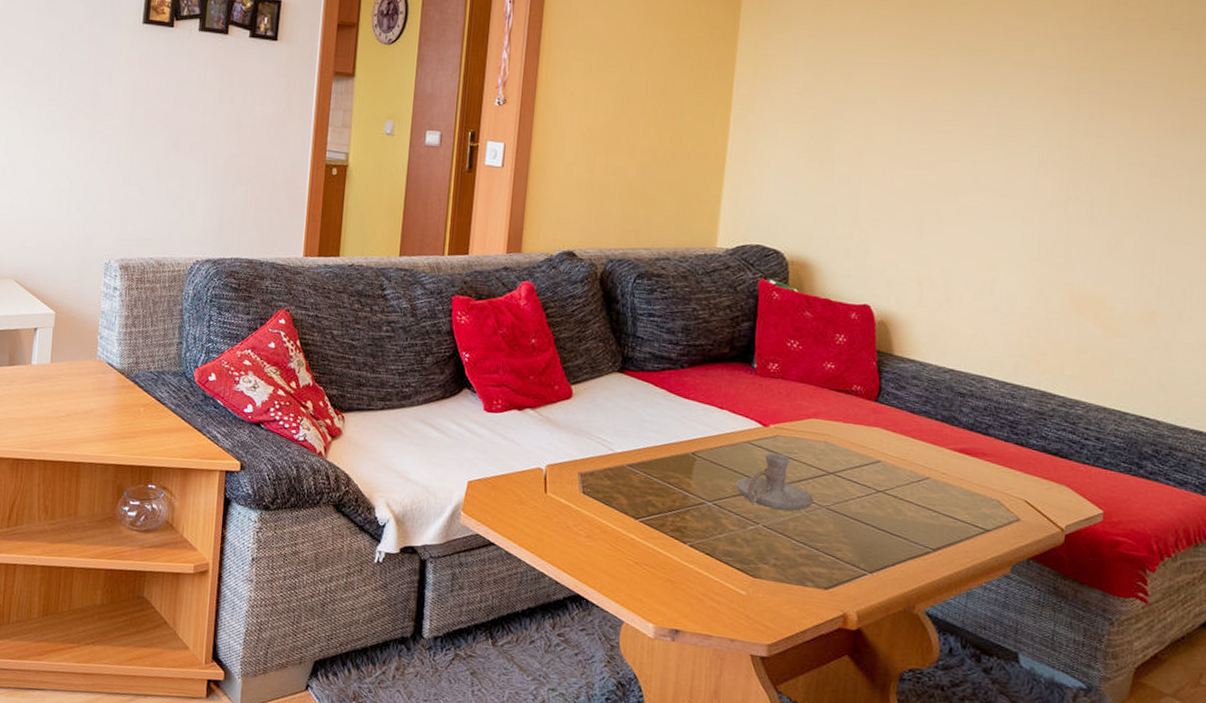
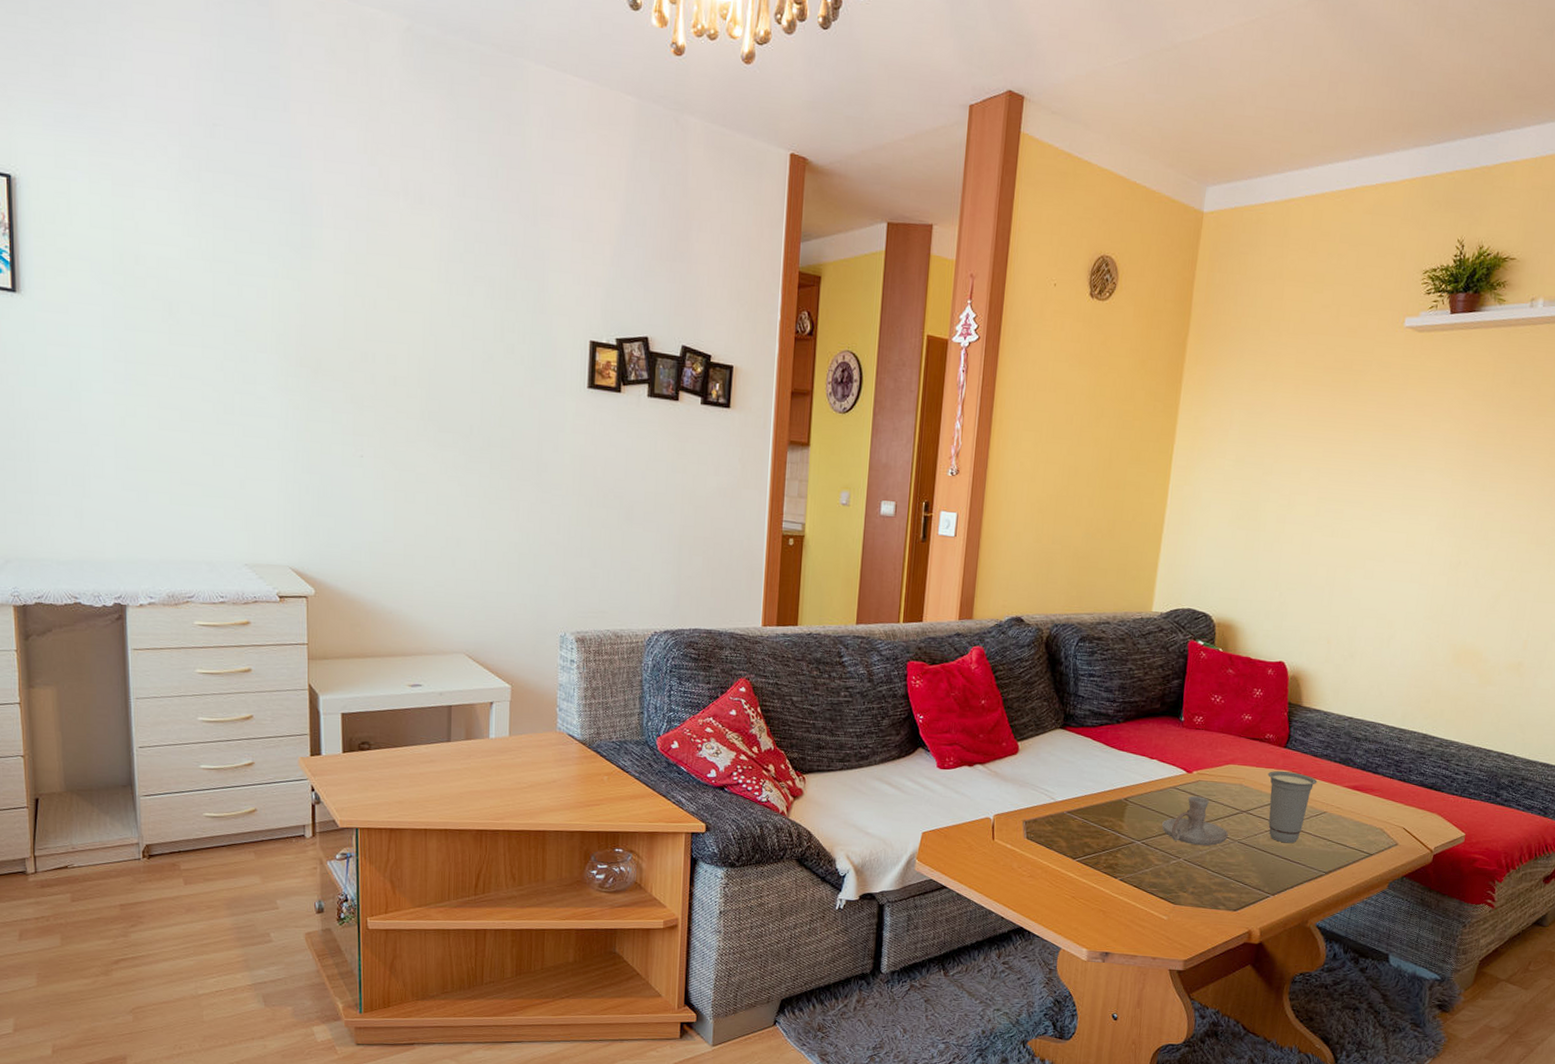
cup: none [857,427,917,513] -> present [1268,770,1318,844]

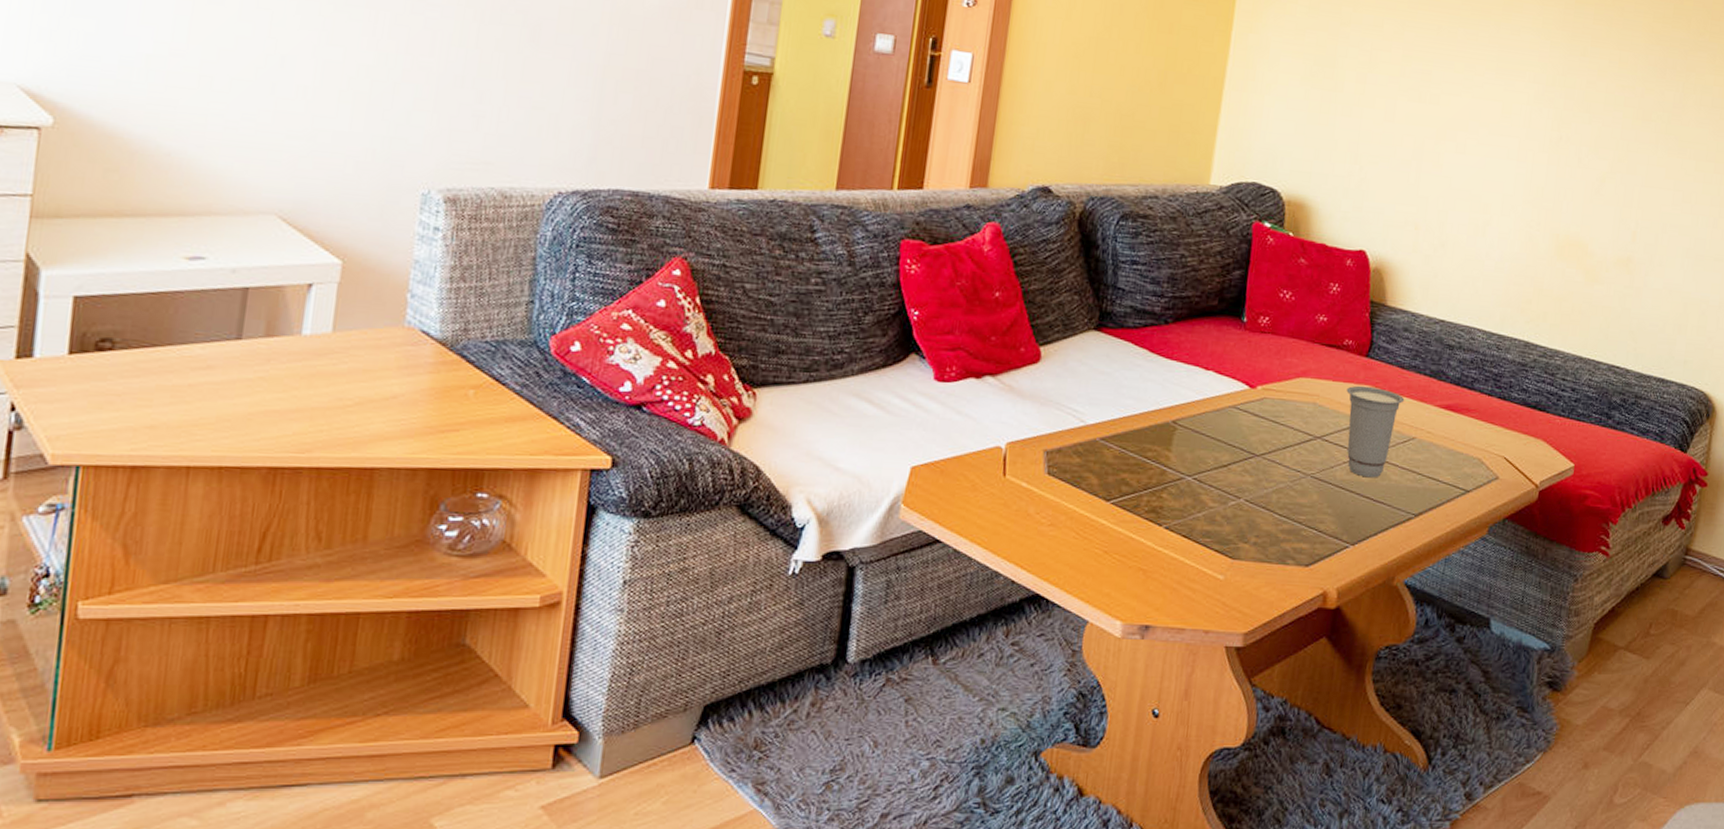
candle holder: present [1162,796,1228,846] -> none [1218,417,1299,482]

